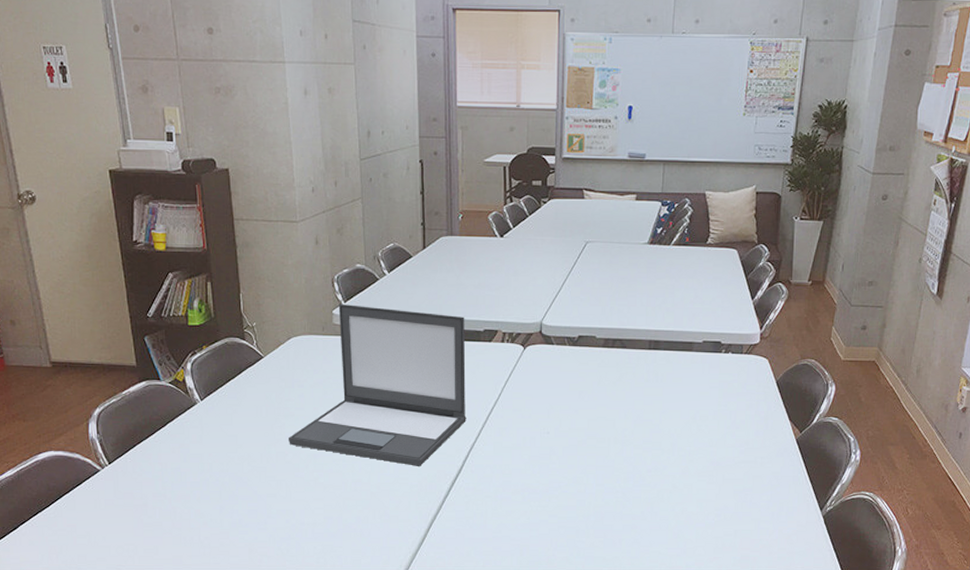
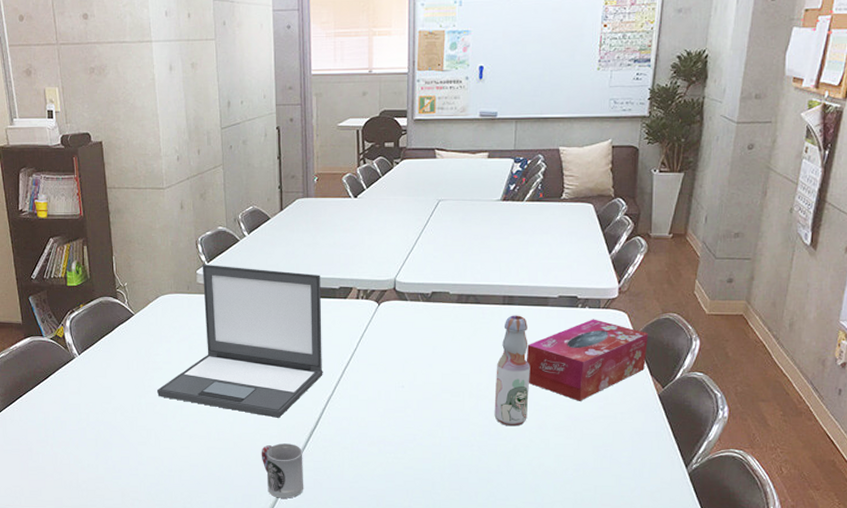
cup: none [400,493,445,550] -> present [261,443,303,498]
bottle: none [639,360,675,472] -> present [494,315,530,427]
tissue box: none [670,364,787,446] -> present [526,319,648,401]

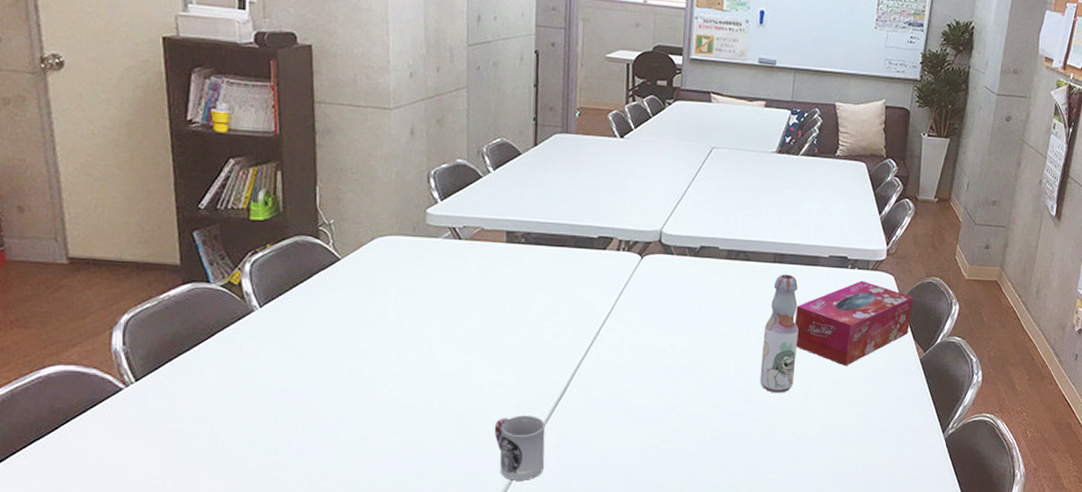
laptop: present [157,264,323,418] -> none [365,201,578,386]

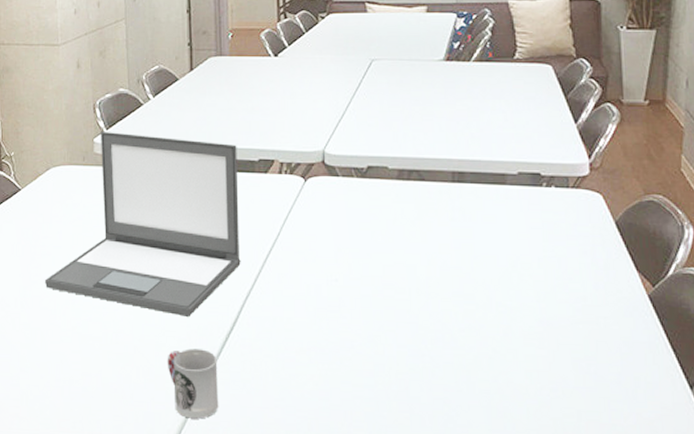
laptop: none [365,201,578,386] -> present [45,131,241,317]
bottle: present [760,274,799,393] -> none [447,195,490,332]
tissue box: present [794,280,912,366] -> none [483,200,630,302]

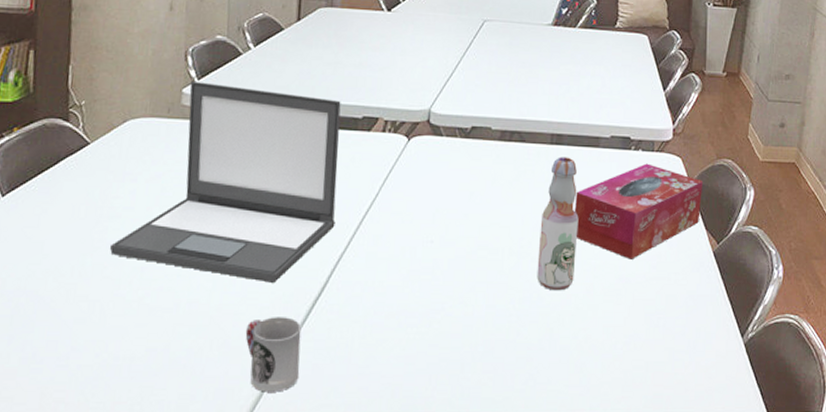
bottle: none [447,195,490,332] -> present [537,157,579,291]
tissue box: none [483,200,630,302] -> present [574,163,702,260]

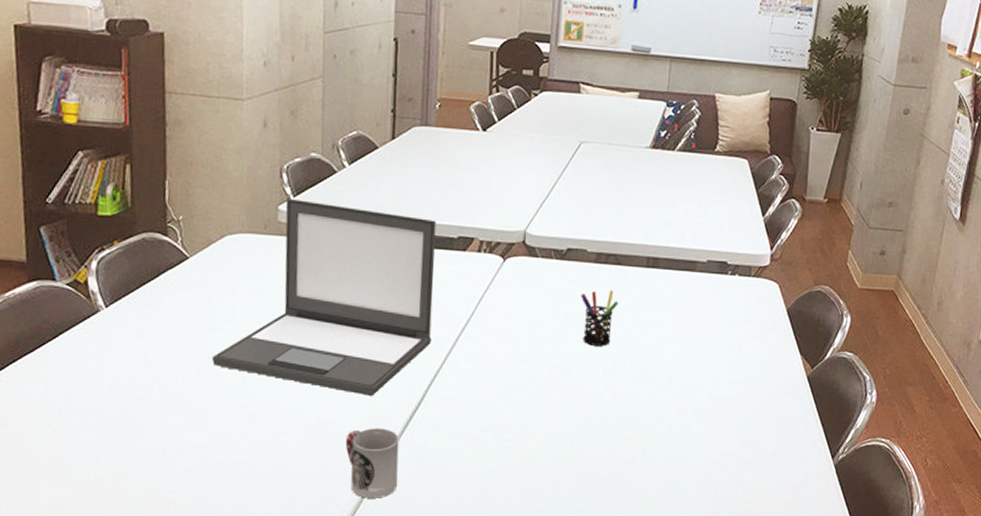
pen holder: none [485,167,524,226] -> present [580,290,619,346]
bottle: present [537,157,579,291] -> none [630,280,673,410]
tissue box: present [574,163,702,260] -> none [668,288,799,382]

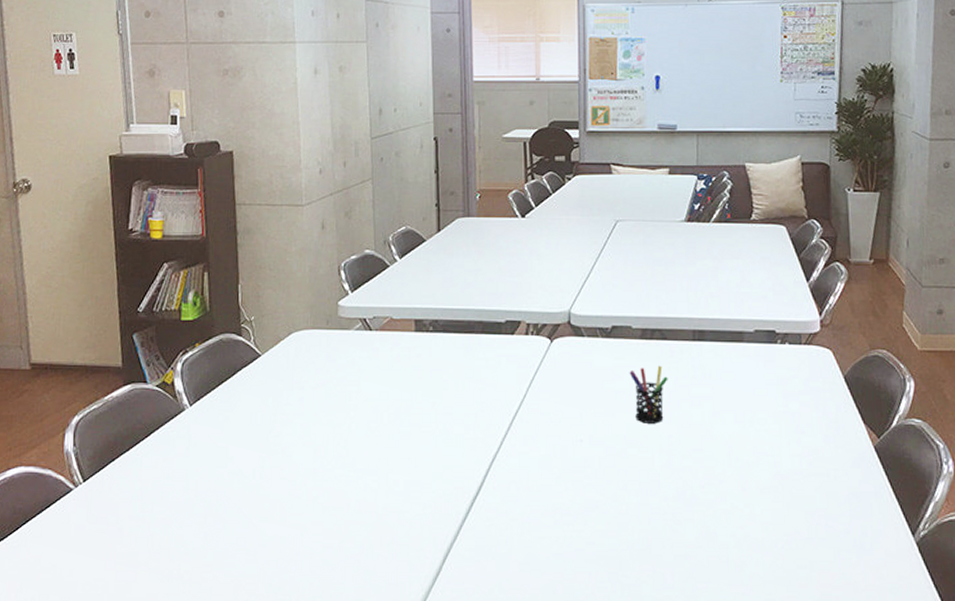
laptop: present [212,198,436,396] -> none [285,293,487,482]
cup: present [345,428,400,498] -> none [411,515,463,587]

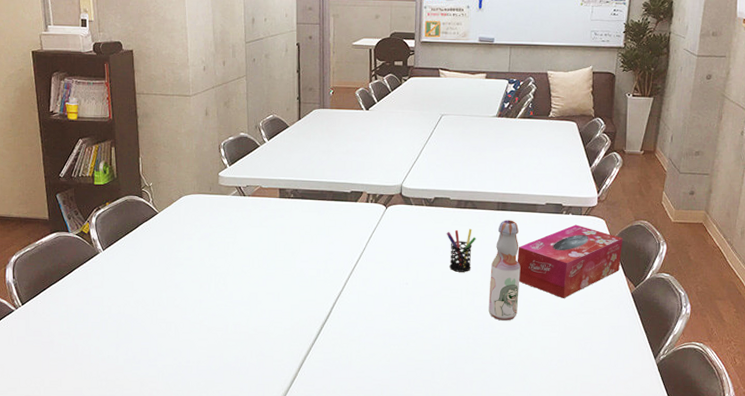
bottle: none [688,353,728,488] -> present [488,220,521,321]
tissue box: none [722,357,857,456] -> present [517,224,622,298]

